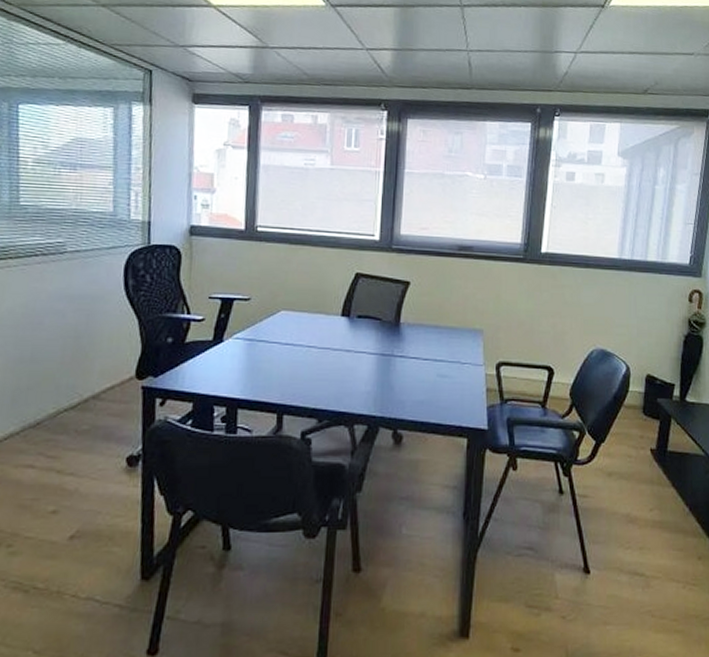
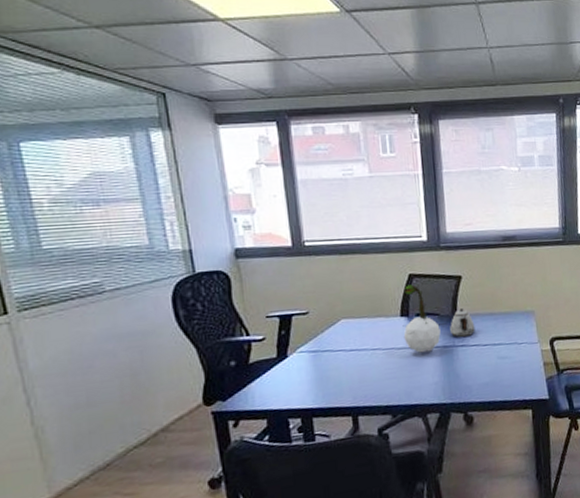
plant: none [341,284,386,358] -> present [402,284,445,353]
teapot: none [390,317,417,347] -> present [450,309,475,337]

